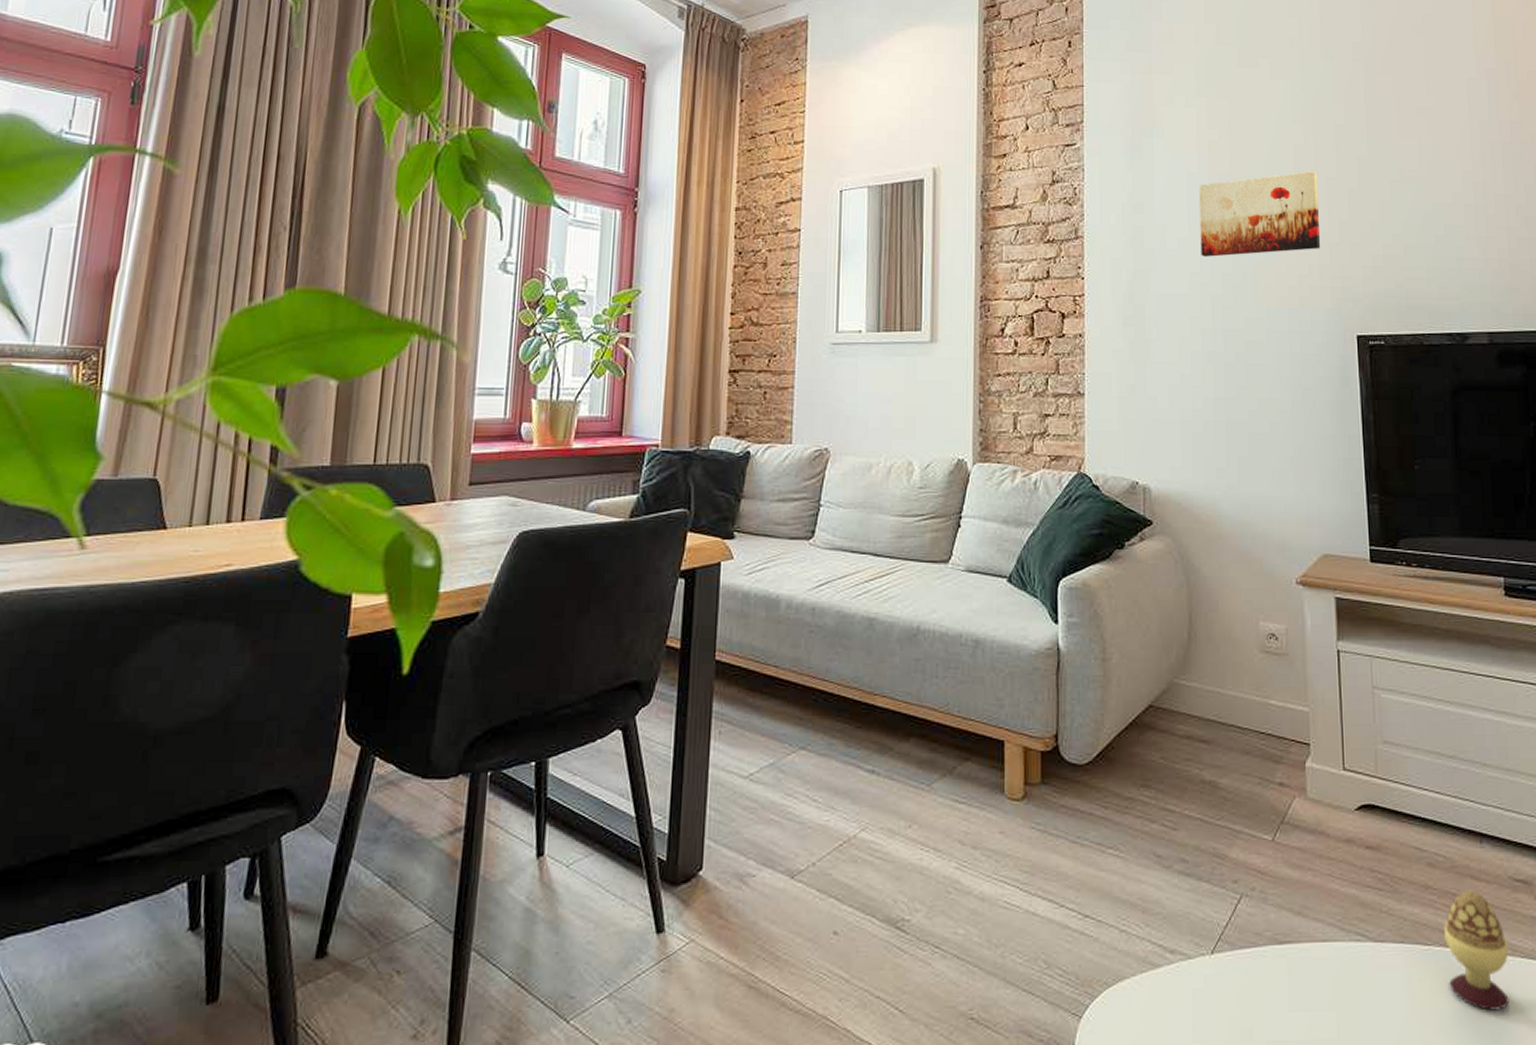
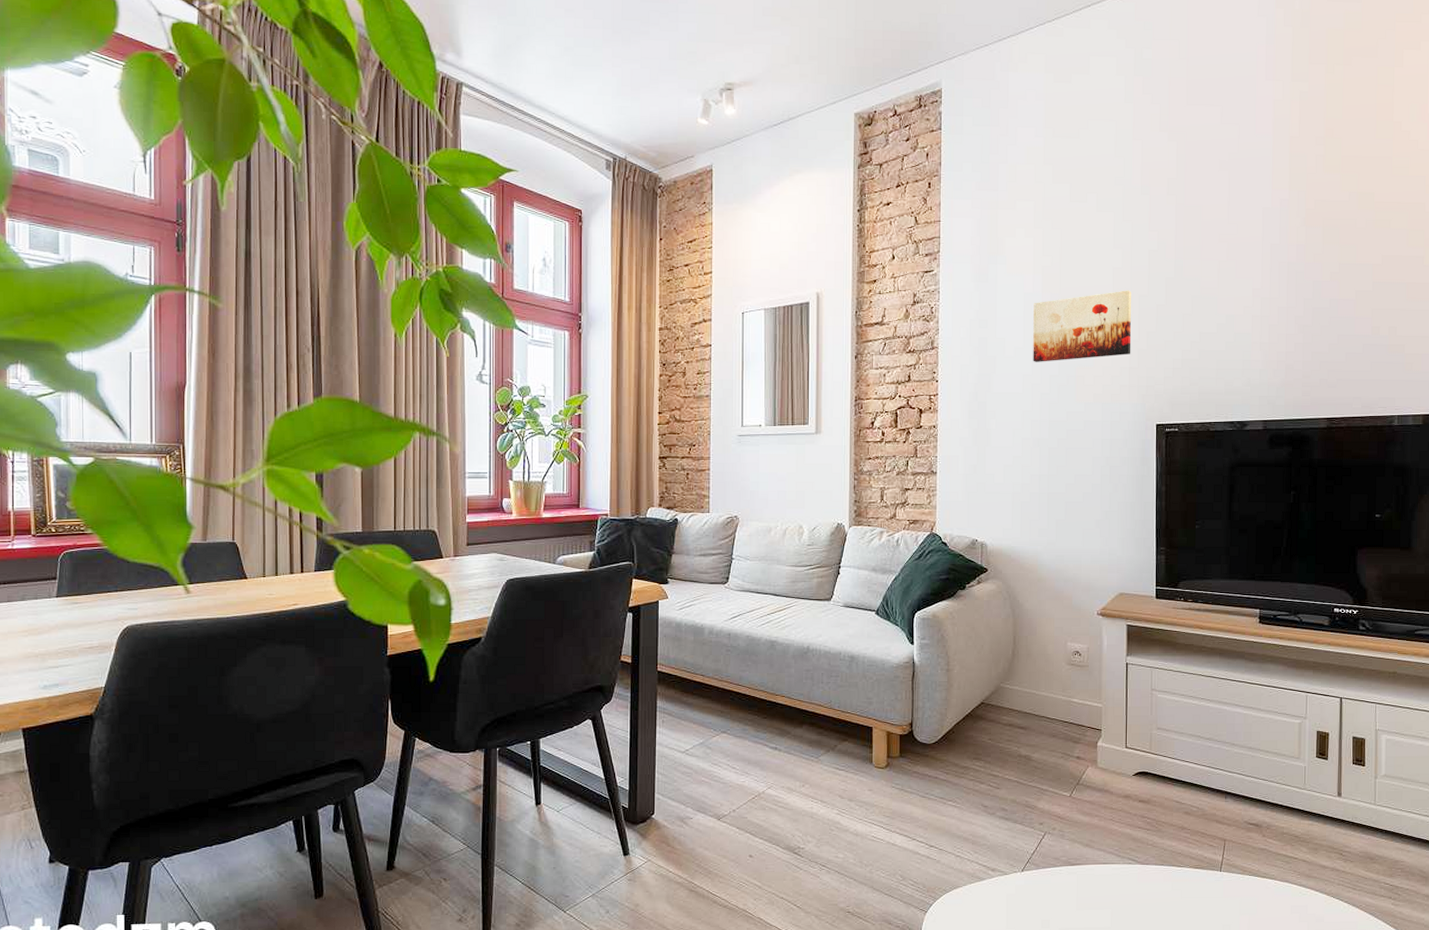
decorative egg: present [1444,891,1509,1011] -> none [1194,831,1241,910]

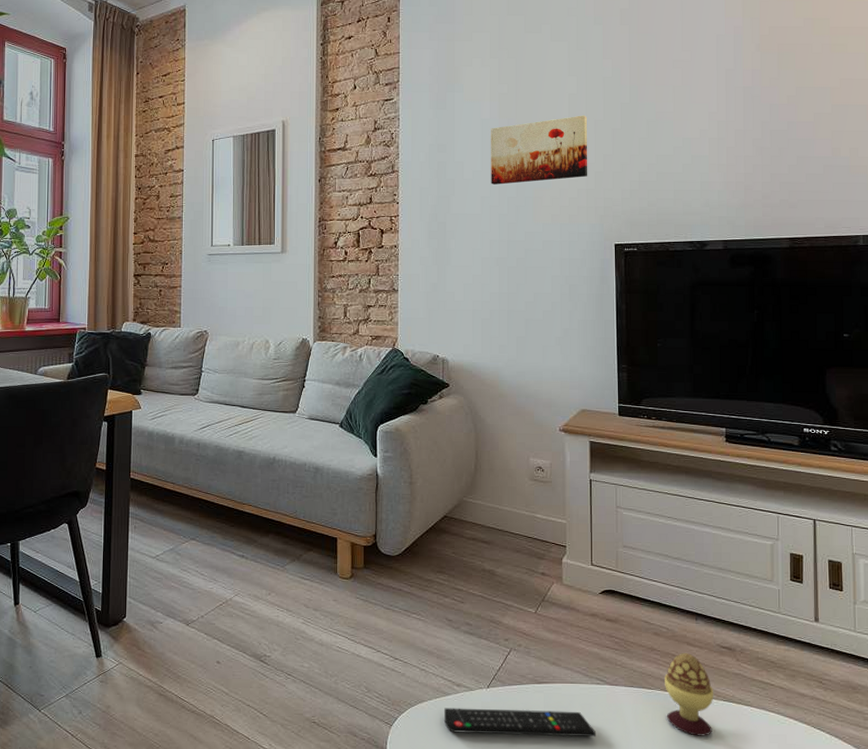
remote control: none [979,891,1127,917] -> present [444,708,597,737]
decorative egg: none [1194,831,1241,910] -> present [665,653,714,736]

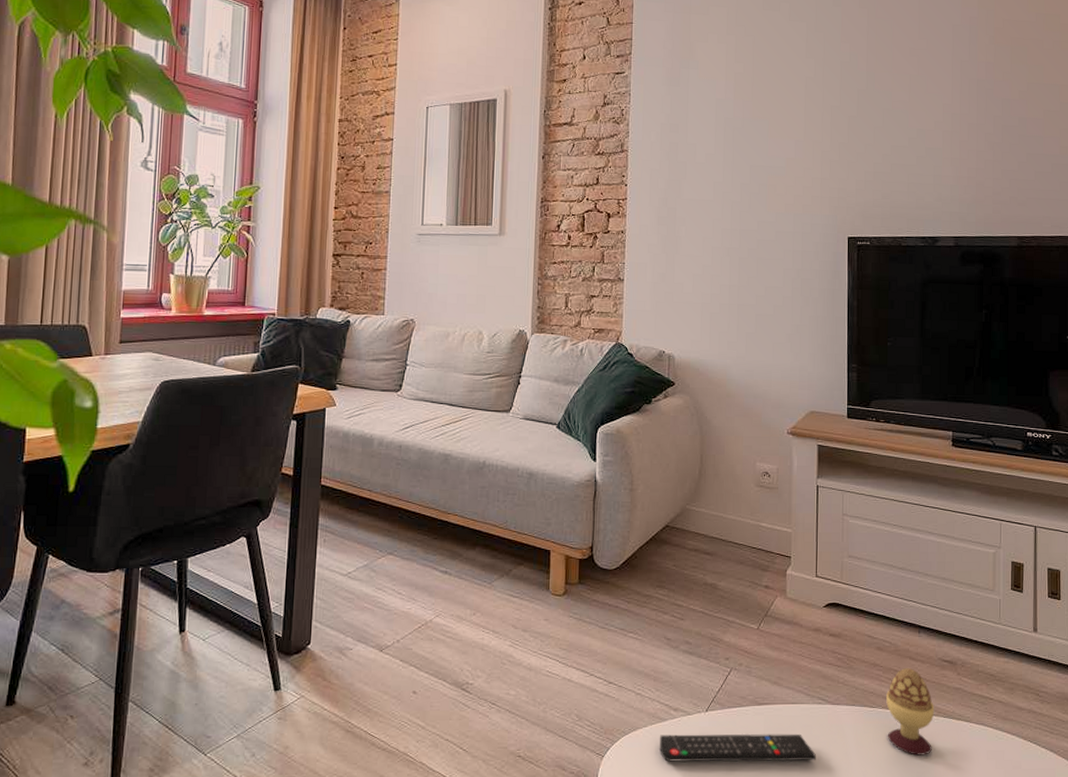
wall art: present [491,115,588,185] -> none [724,100,824,170]

